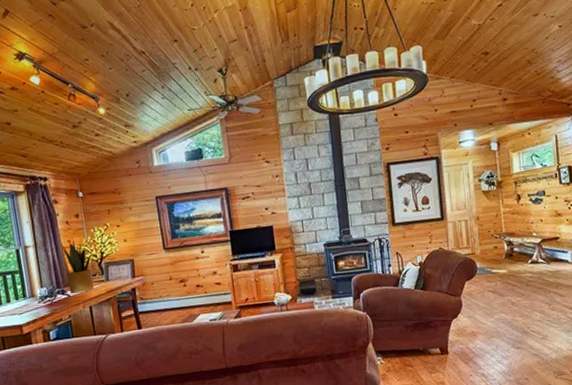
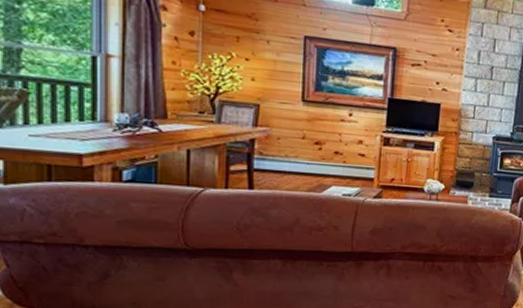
planter: present [61,241,94,294] -> none [161,63,204,131]

